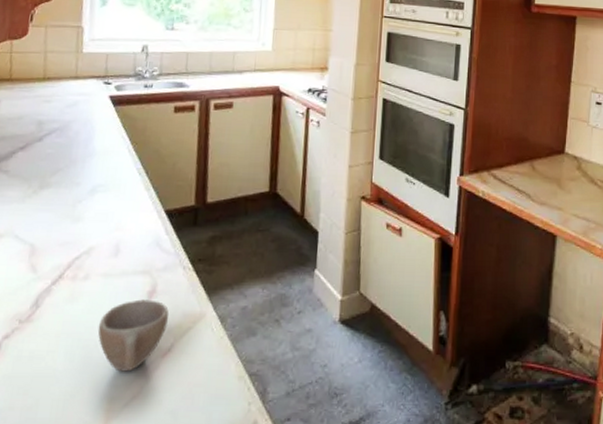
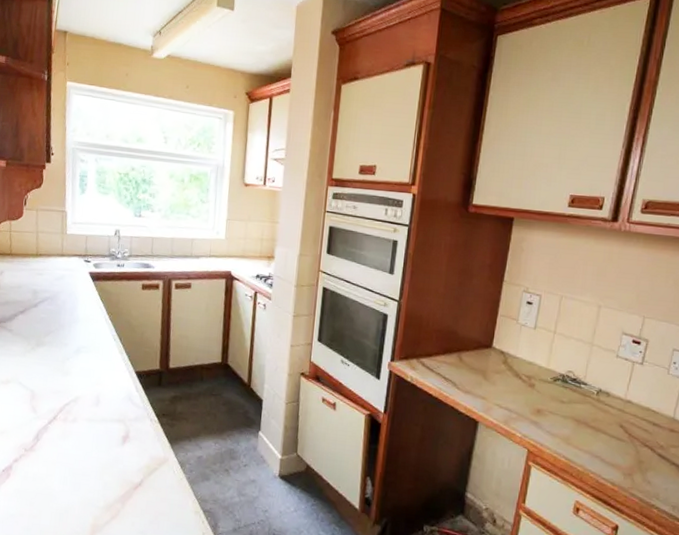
cup: present [97,299,169,372] -> none [84,442,139,498]

